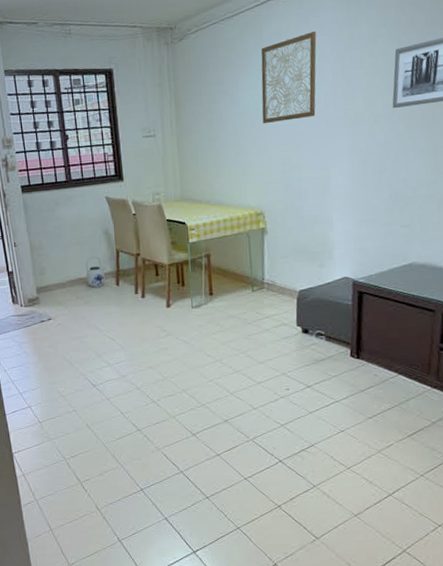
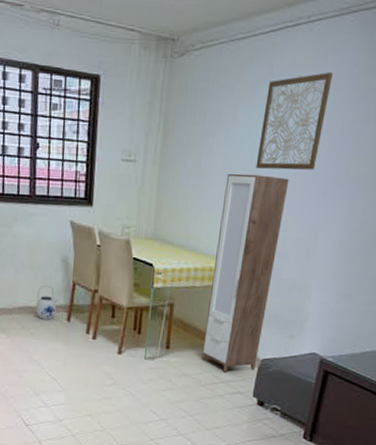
cabinet: none [238,127,295,308] -> present [201,173,289,373]

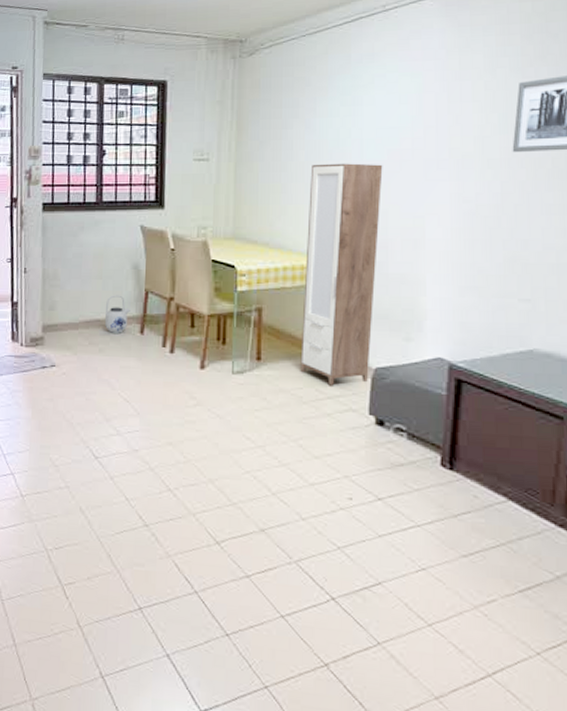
wall art: present [256,71,333,170] -> none [343,55,418,158]

